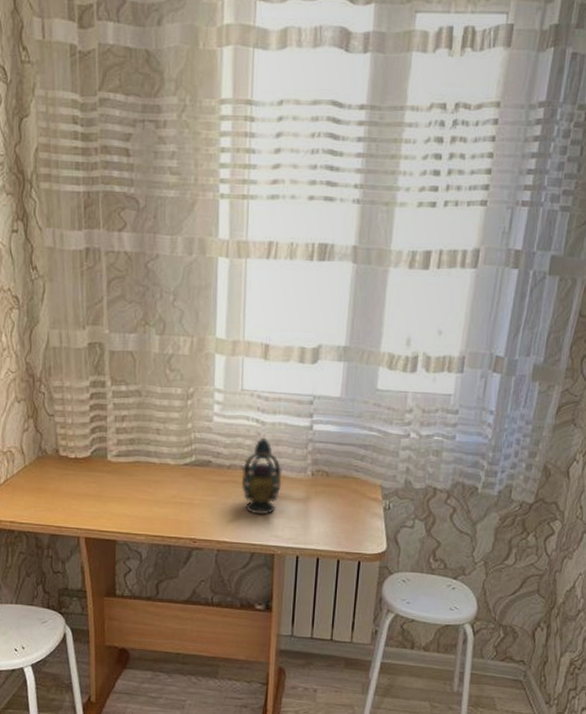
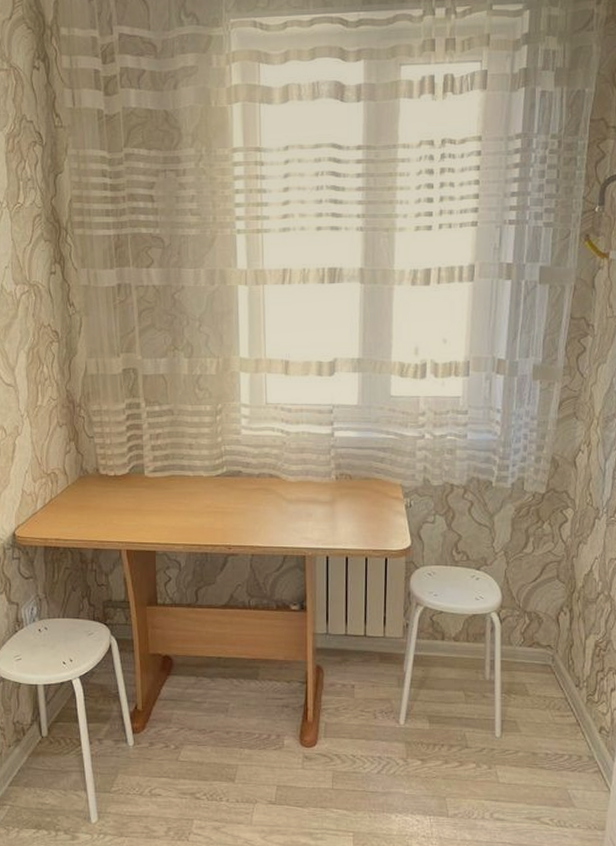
teapot: present [241,437,283,515] -> none [270,446,308,519]

